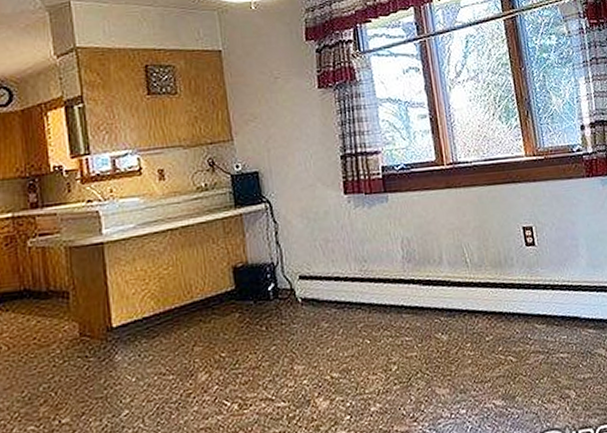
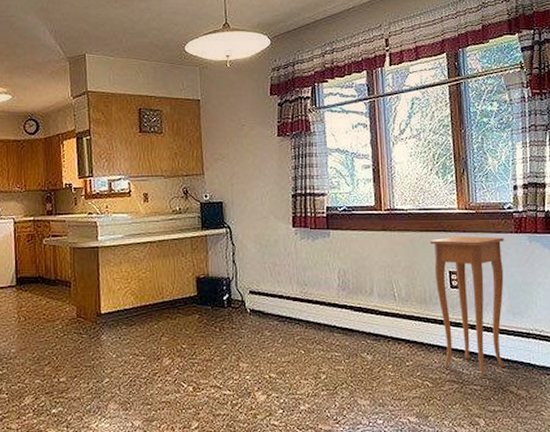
side table: none [499,183,590,342] -> present [430,236,504,376]

